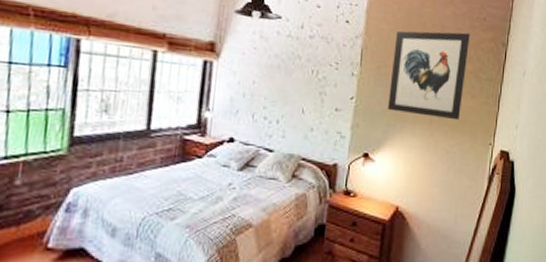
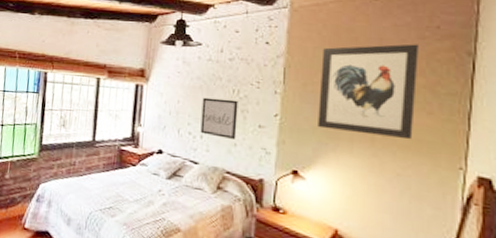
wall art: none [276,78,317,124] -> present [200,97,238,139]

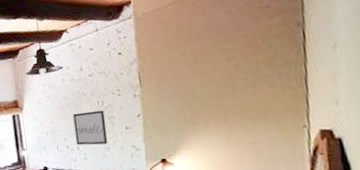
wall art: present [318,44,418,140] -> none [170,25,260,118]

